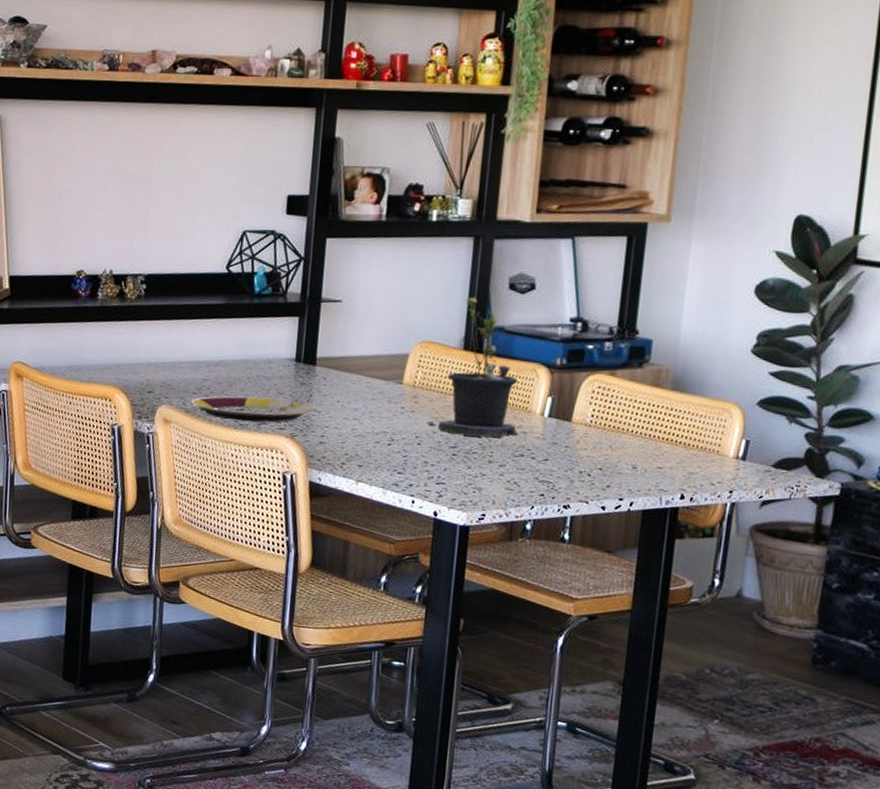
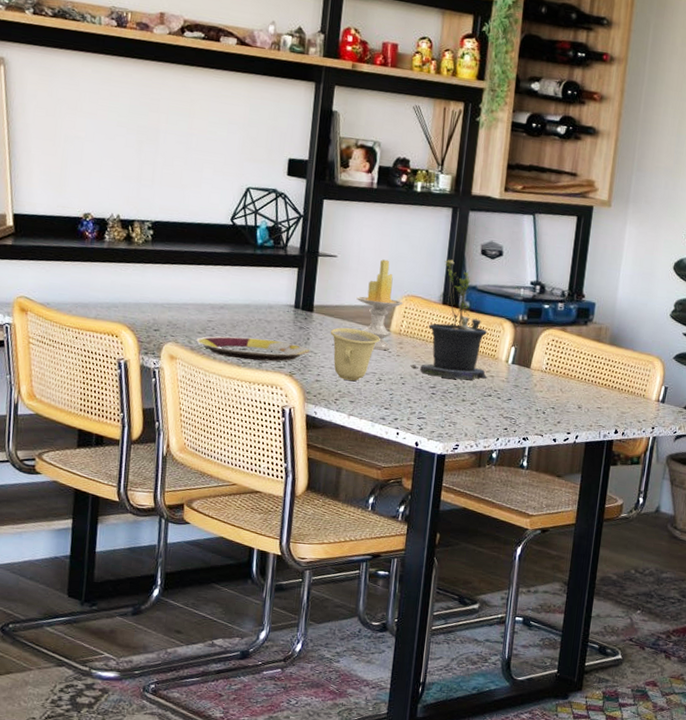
cup: none [335,381,392,443] -> present [330,327,380,381]
candle: none [364,301,418,406] -> present [356,259,403,351]

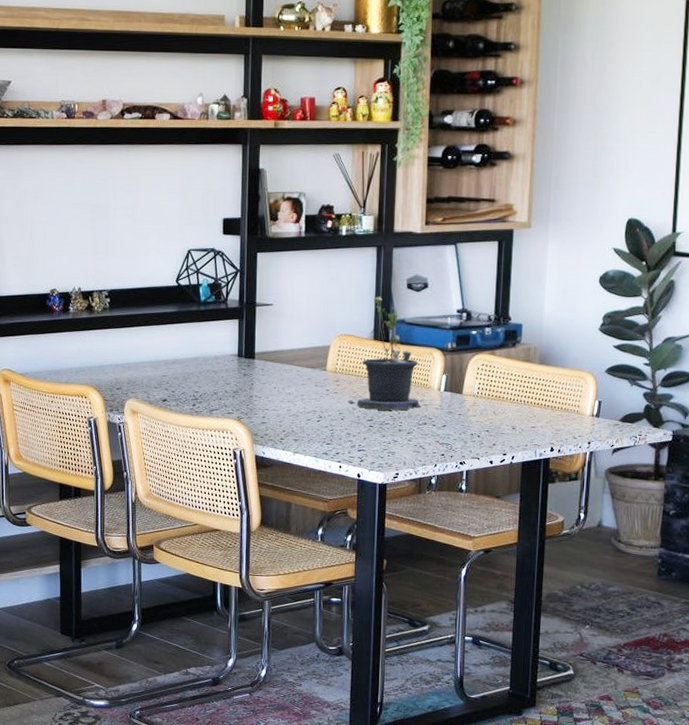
plate: present [196,336,310,362] -> none [154,388,255,409]
cup: present [330,327,380,381] -> none [271,371,318,421]
candle: present [356,259,403,351] -> none [293,303,337,389]

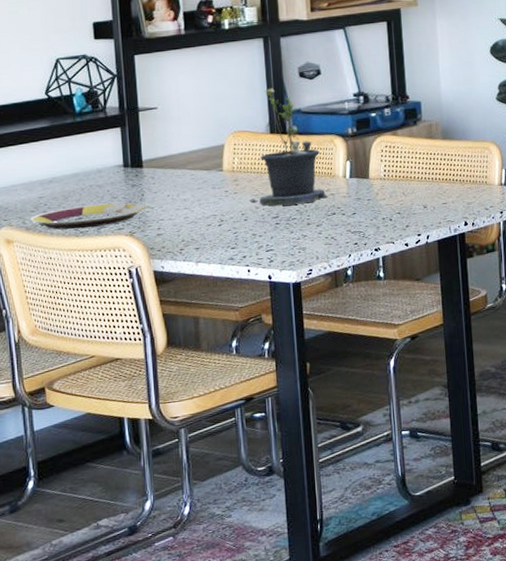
plate: none [154,388,255,409] -> present [30,203,147,230]

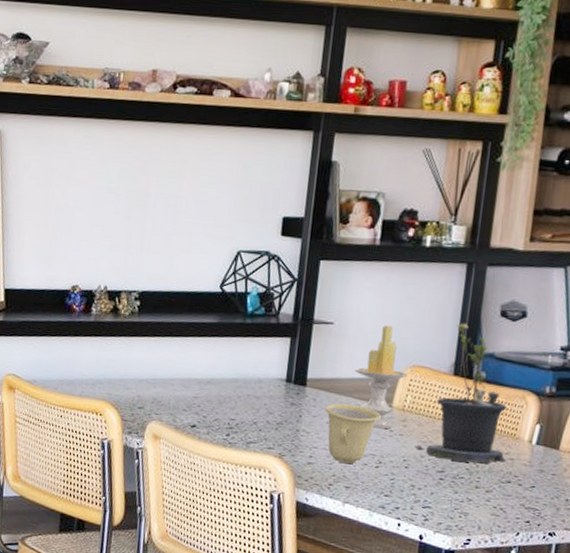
plate: present [30,203,147,230] -> none [181,413,302,442]
cup: none [163,175,215,229] -> present [324,403,381,464]
candle: none [184,101,231,192] -> present [354,325,408,429]

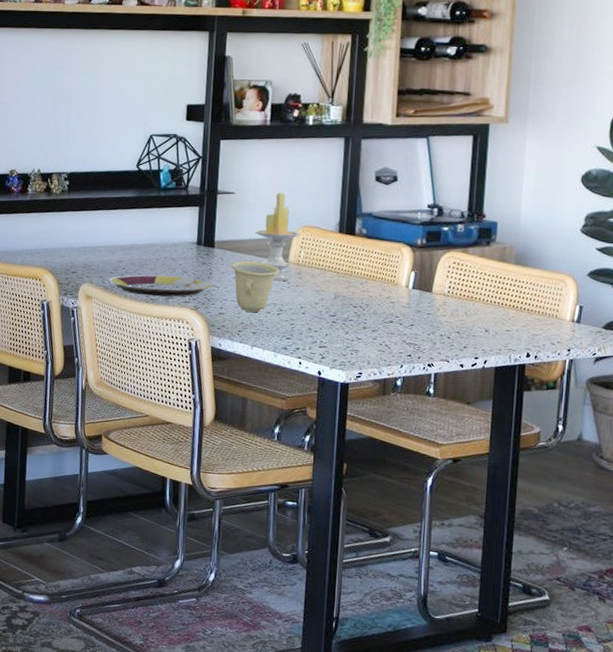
plate: none [181,413,302,442] -> present [109,274,213,297]
potted plant: present [415,322,507,464] -> none [310,188,388,308]

